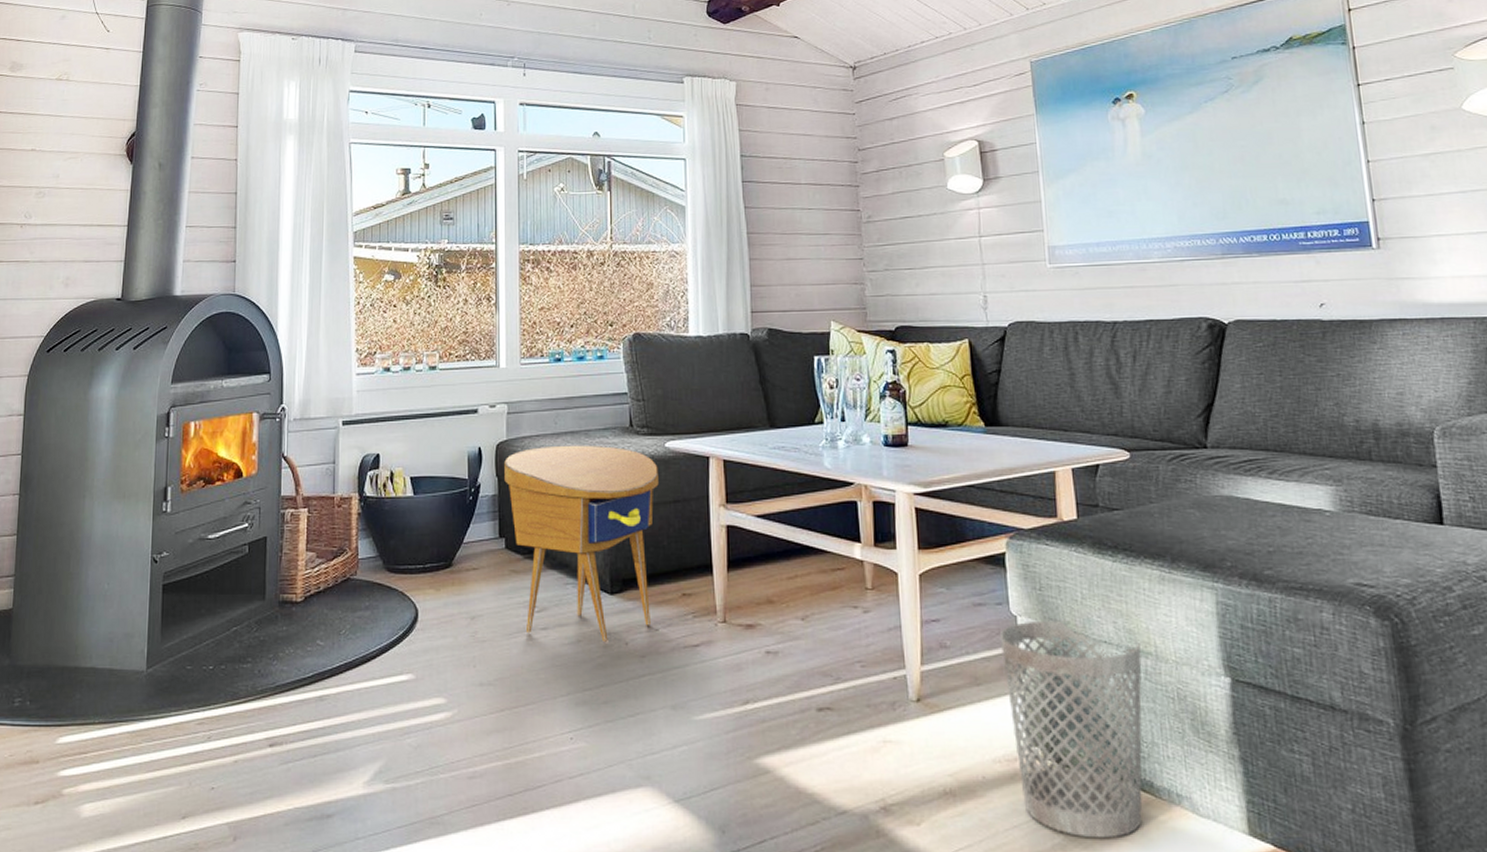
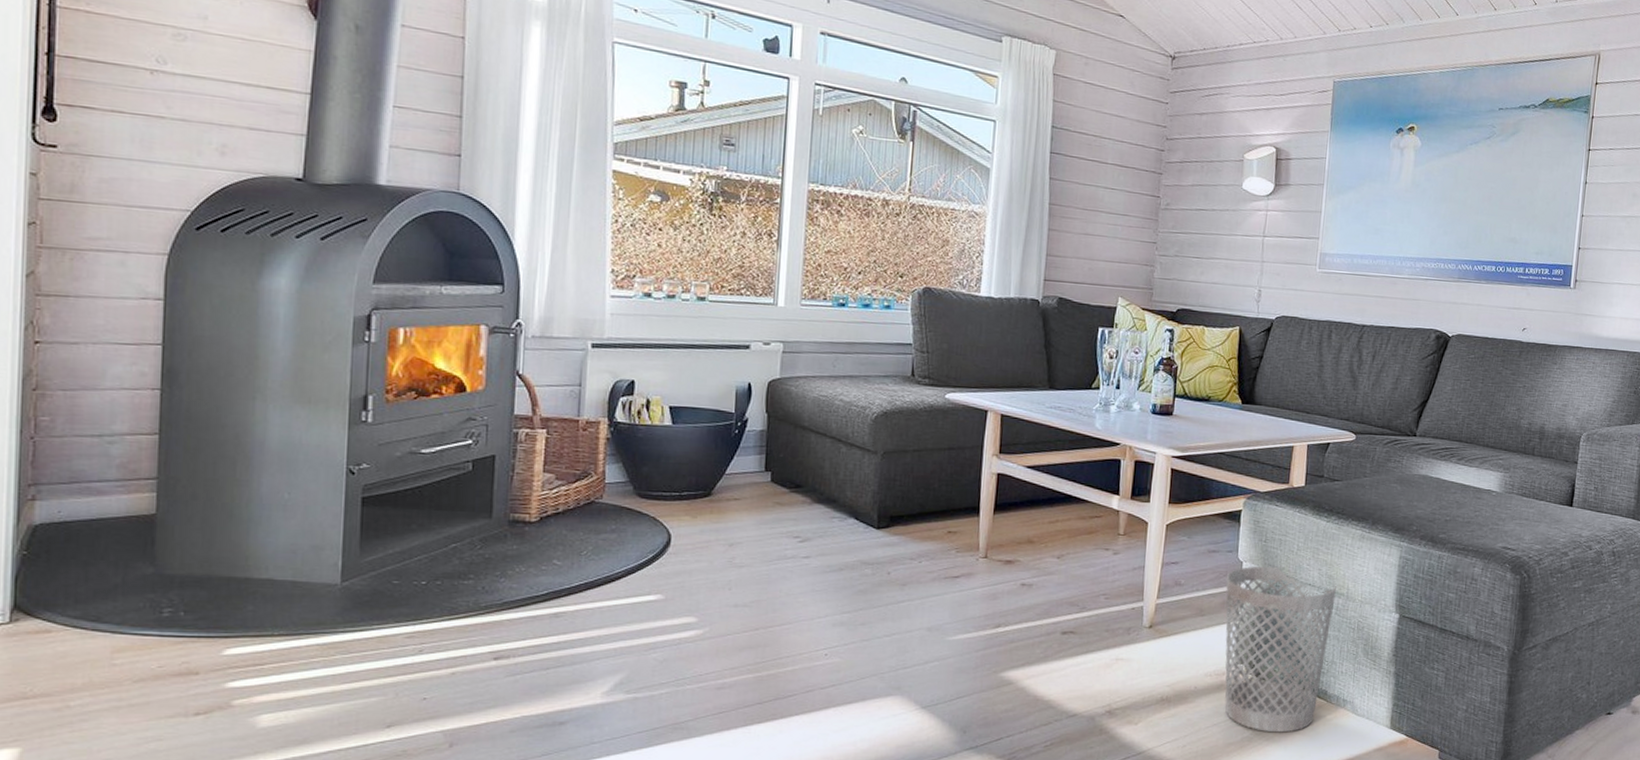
side table: present [504,445,659,642] -> none [774,388,936,571]

